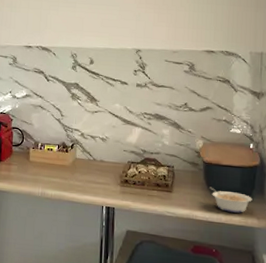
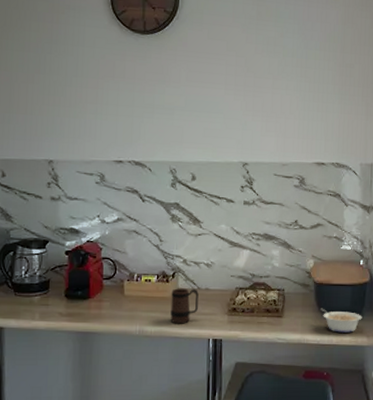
mug: none [68,158,94,191] -> present [170,288,199,324]

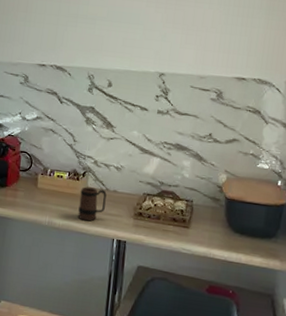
legume: present [320,308,362,333] -> none [229,224,276,254]

